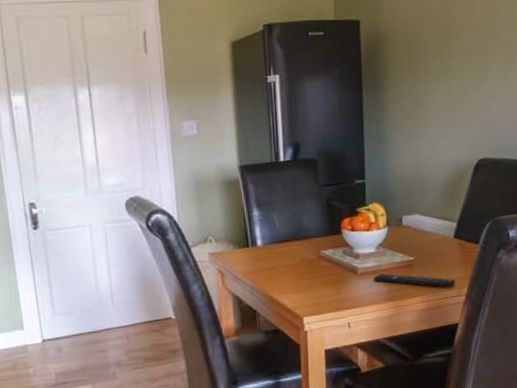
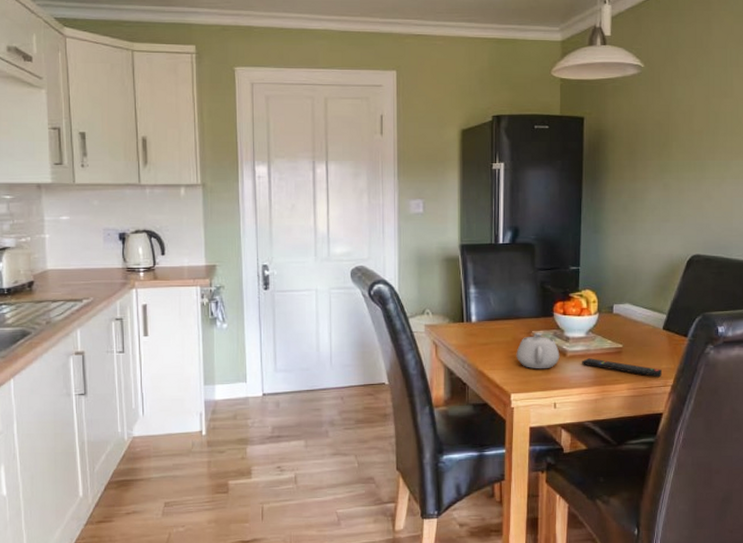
teapot: none [306,251,351,290] -> present [516,332,560,369]

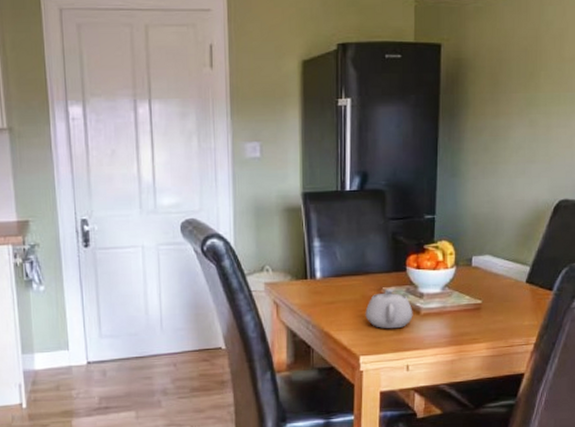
remote control: present [582,358,662,378] -> none [437,316,524,336]

